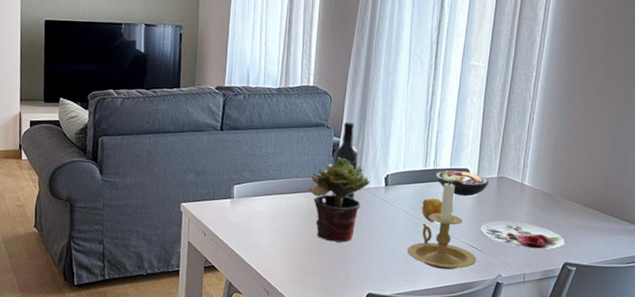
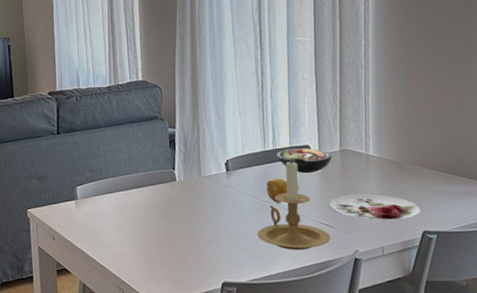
potted plant: present [308,158,370,242] -> none [150,148,211,233]
wine bottle: present [331,121,359,200] -> none [172,111,198,189]

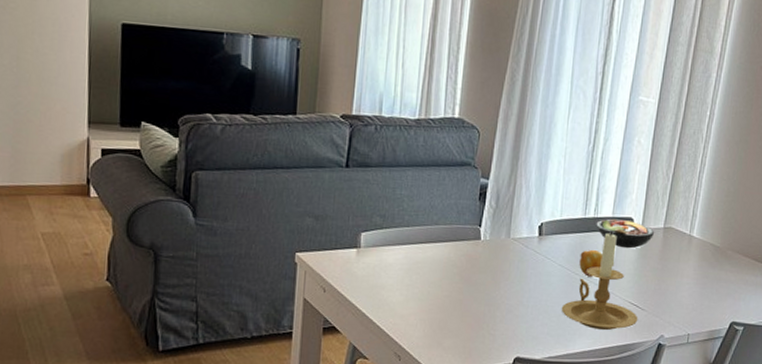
plate: present [329,194,421,220] -> none [642,276,733,308]

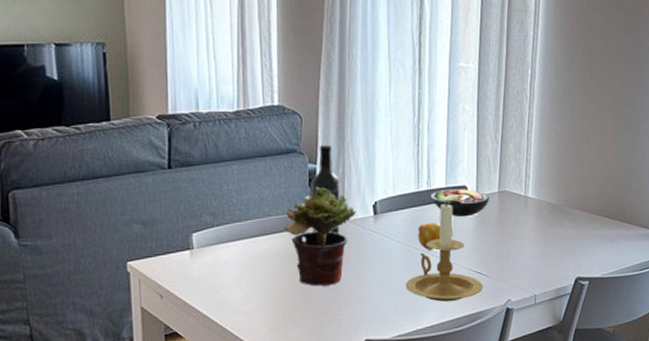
potted plant: none [449,202,522,300] -> present [283,187,356,286]
wine bottle: none [477,161,509,251] -> present [312,144,340,235]

